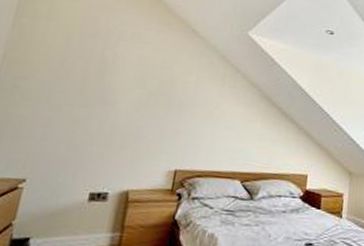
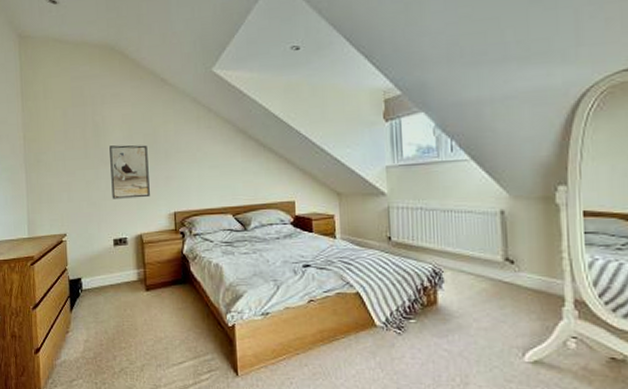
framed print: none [102,86,161,149] -> present [109,145,150,199]

